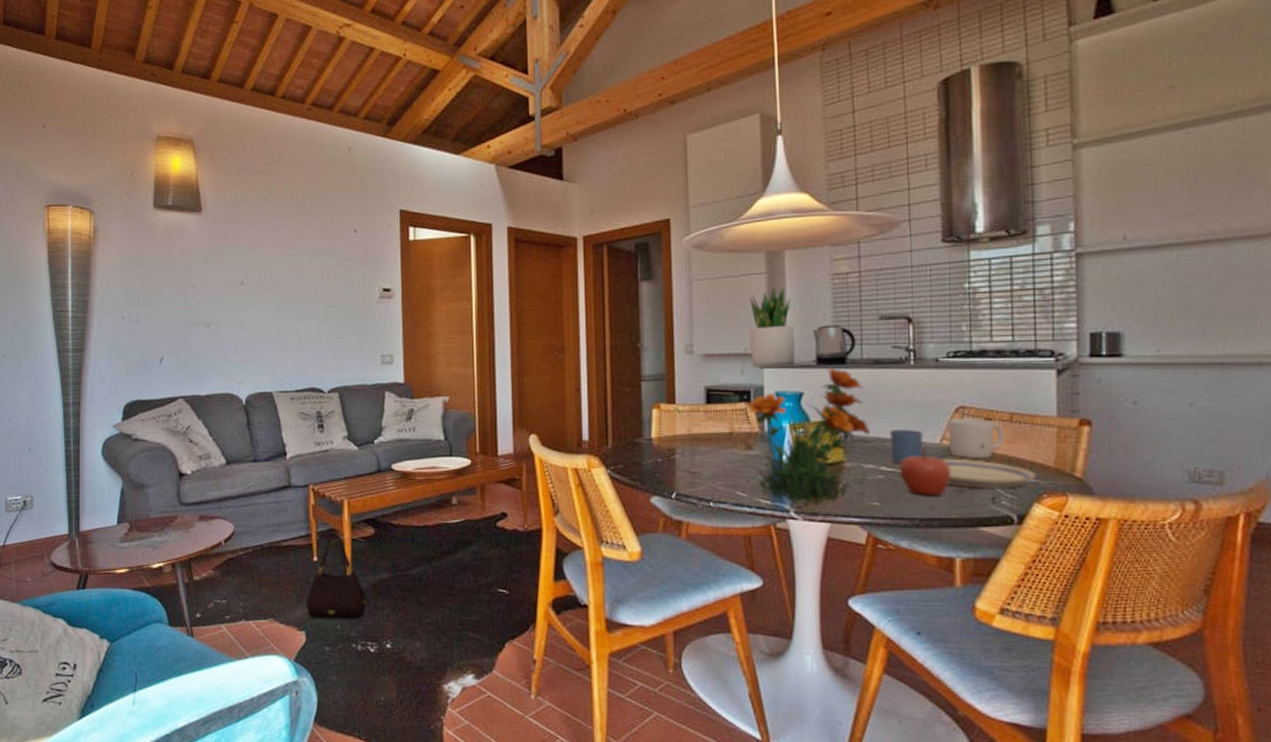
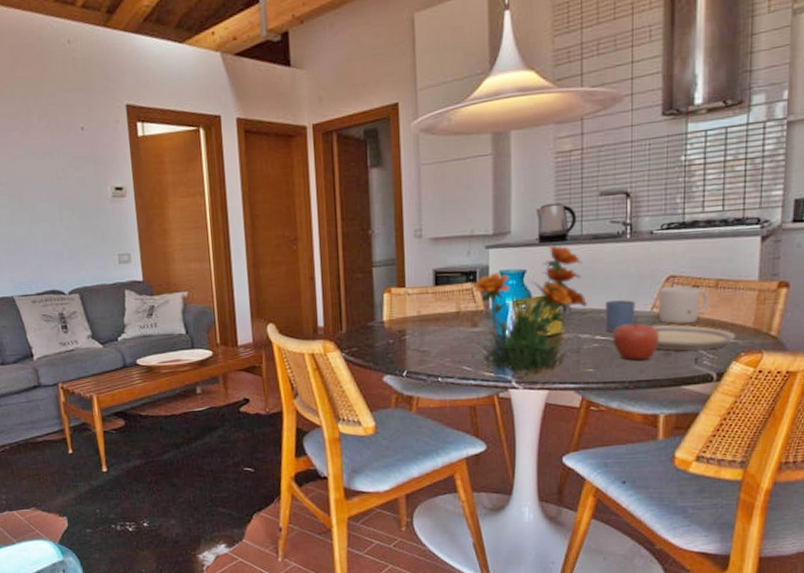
handbag: present [306,536,367,619] -> none [65,429,123,505]
planter: present [748,286,795,368] -> none [475,167,519,249]

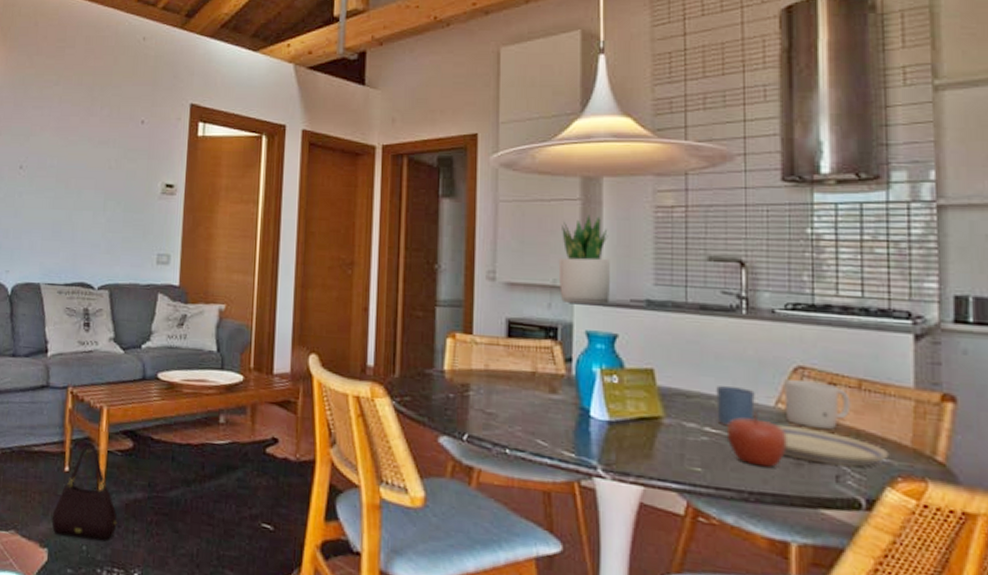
handbag: none [65,429,123,505] -> present [51,445,117,540]
flower plant: present [471,245,587,373] -> none [548,309,693,462]
planter: none [475,167,519,249] -> present [558,215,610,305]
kettle: present [535,202,577,244] -> none [630,261,680,308]

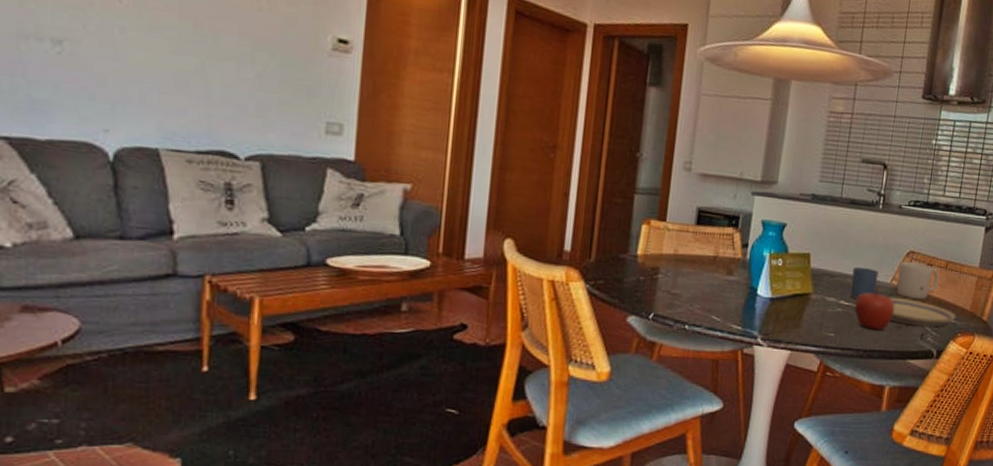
handbag: present [51,445,117,540] -> none [185,341,275,443]
planter: present [558,215,610,305] -> none [745,114,790,197]

